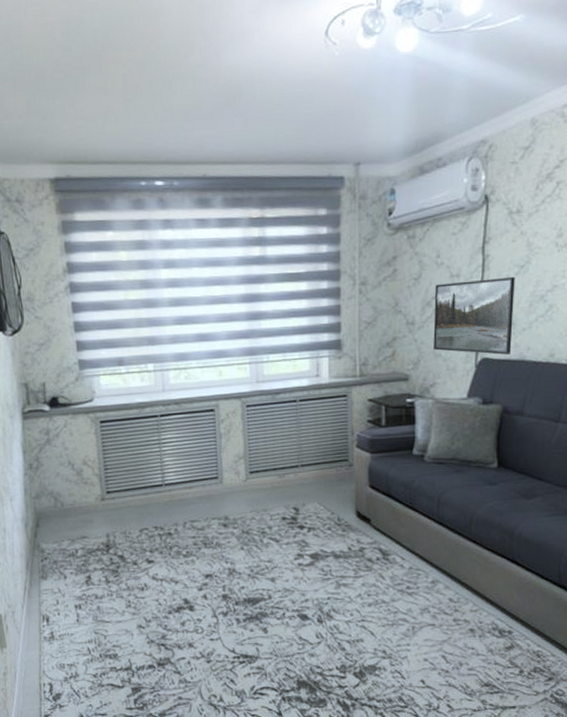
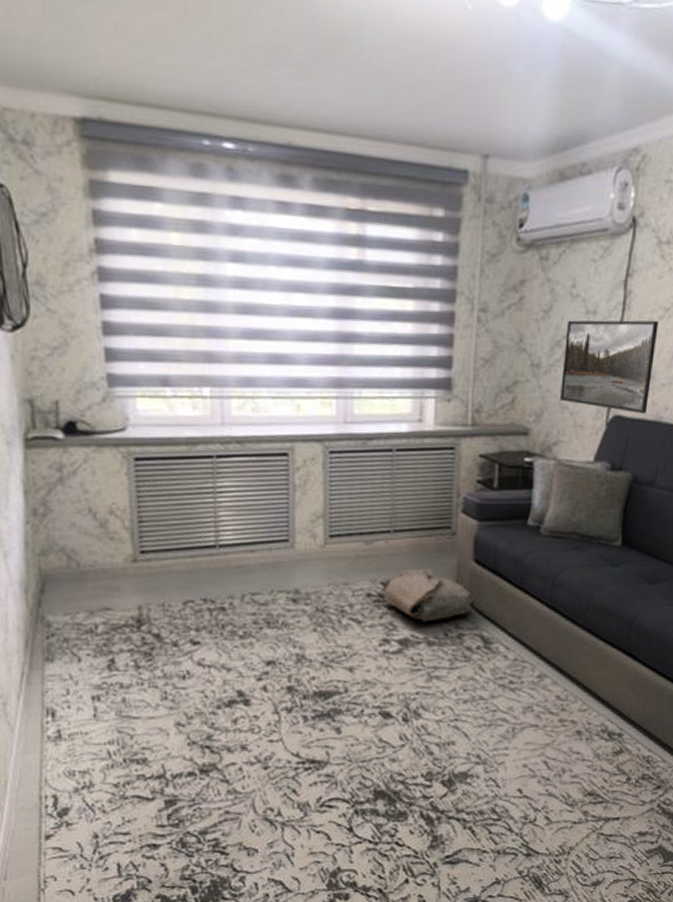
bag: none [296,495,372,539] -> present [384,568,474,622]

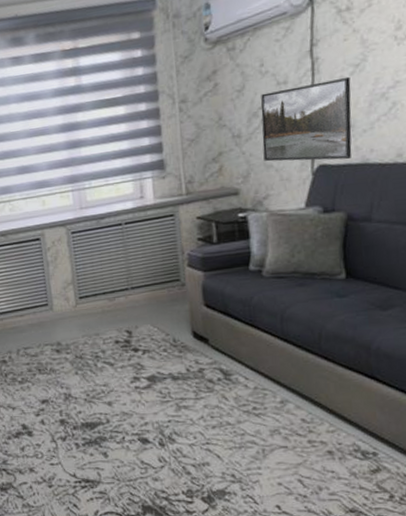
bag: present [384,568,474,622] -> none [129,316,210,361]

